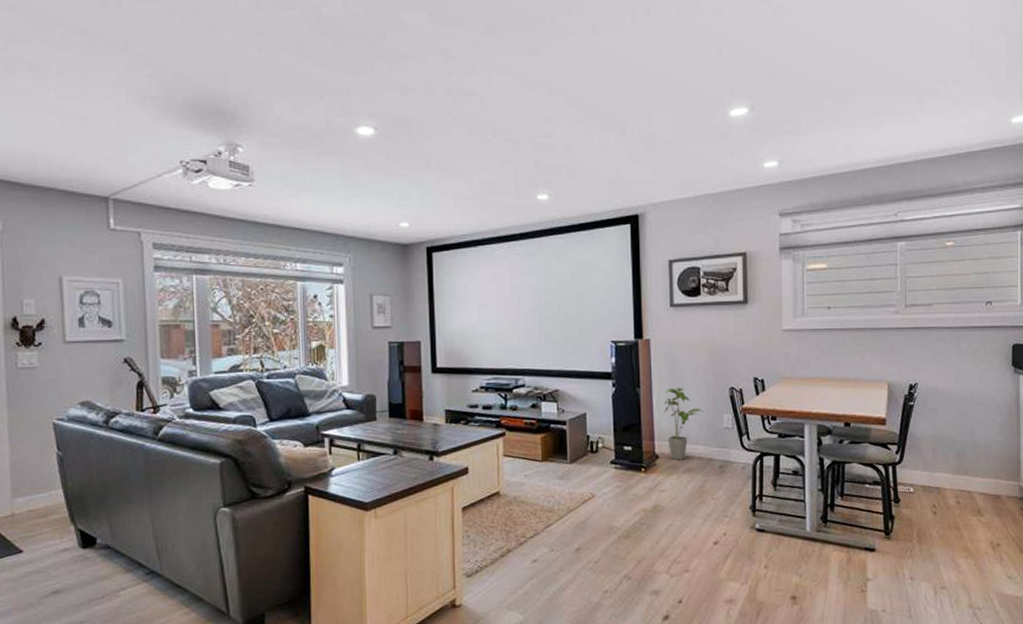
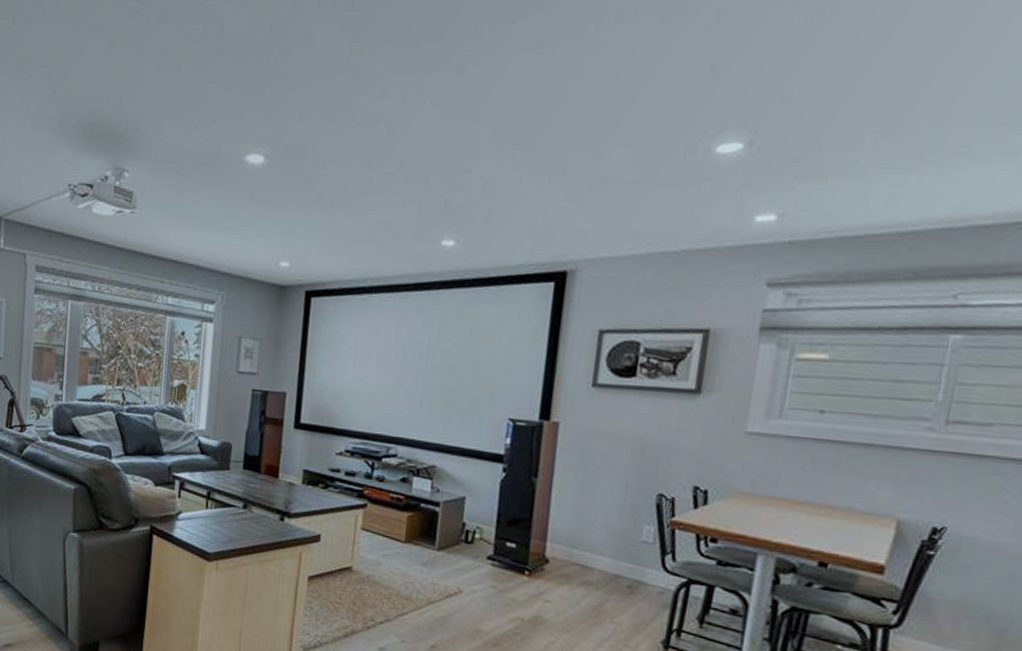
house plant: present [663,387,704,460] -> none [563,484,618,570]

